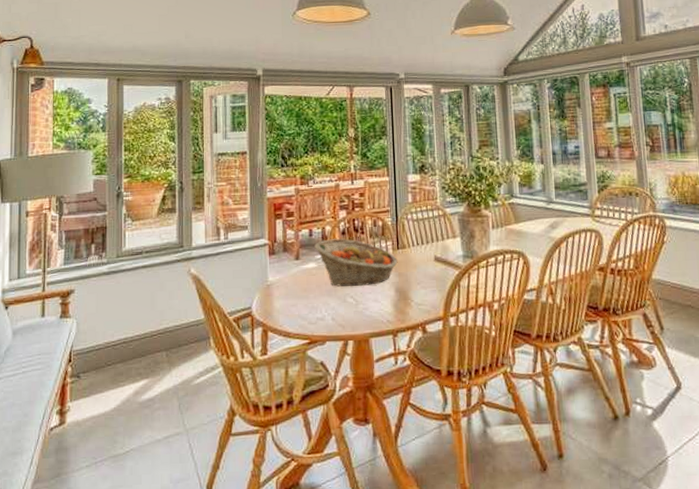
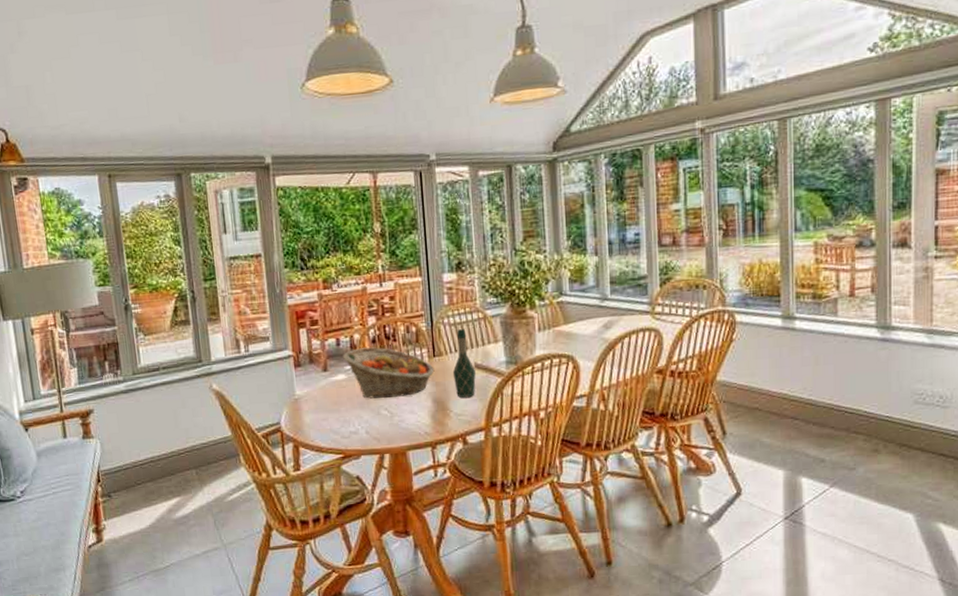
wine bottle: none [414,225,436,288] -> present [452,329,476,398]

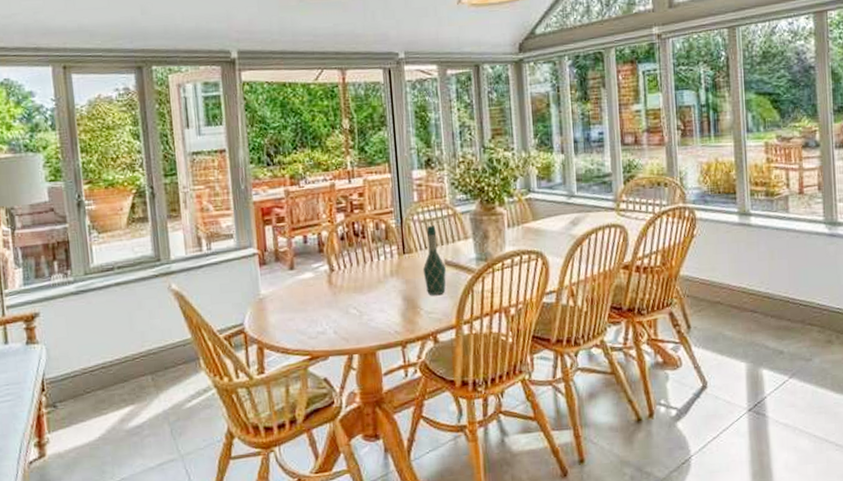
fruit basket: present [343,347,435,399] -> none [310,244,405,297]

